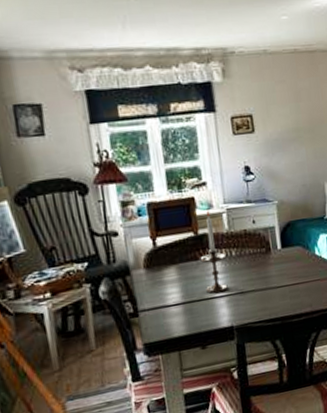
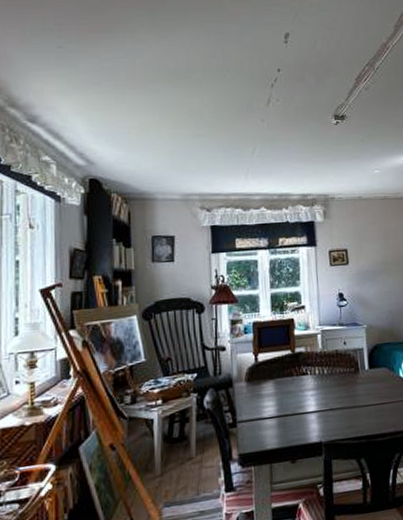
candlestick: present [200,210,228,294] -> none [295,330,319,409]

